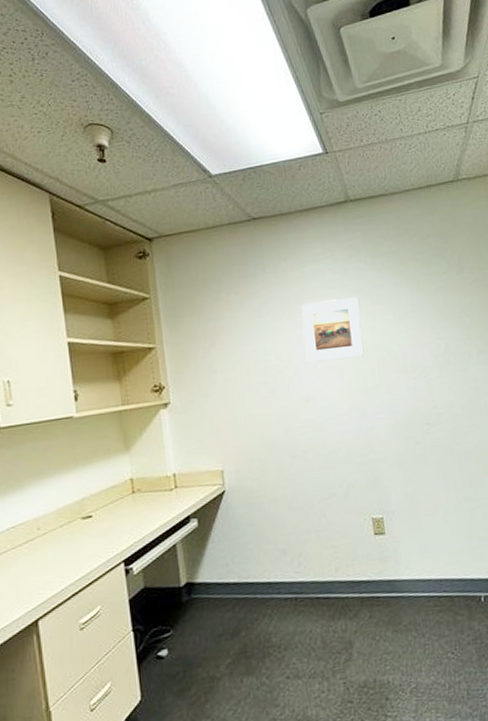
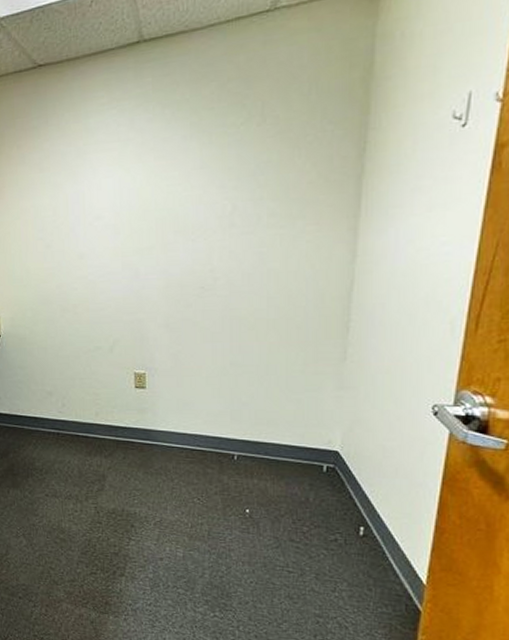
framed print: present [301,297,365,362] -> none [82,152,143,219]

